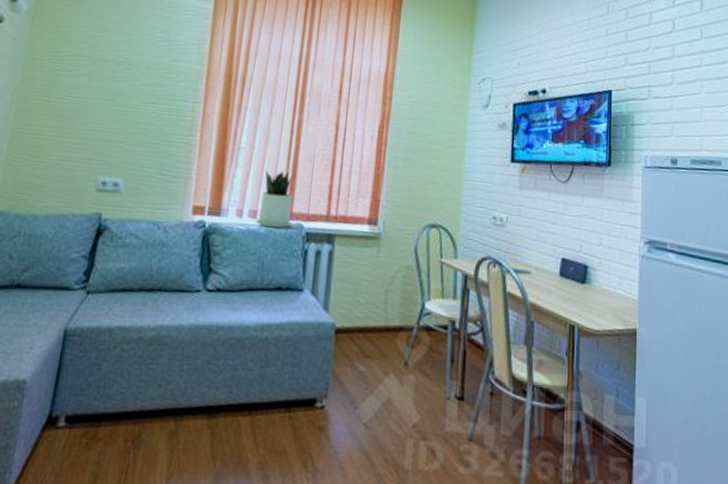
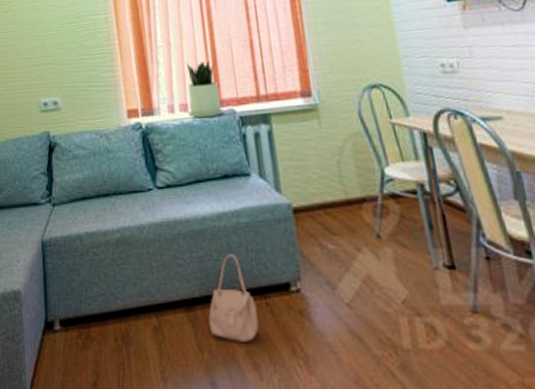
handbag: none [227,365,280,453] -> present [208,254,260,342]

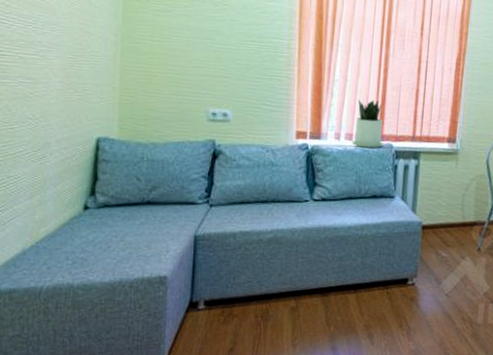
handbag: present [208,254,260,342] -> none [338,256,379,319]

